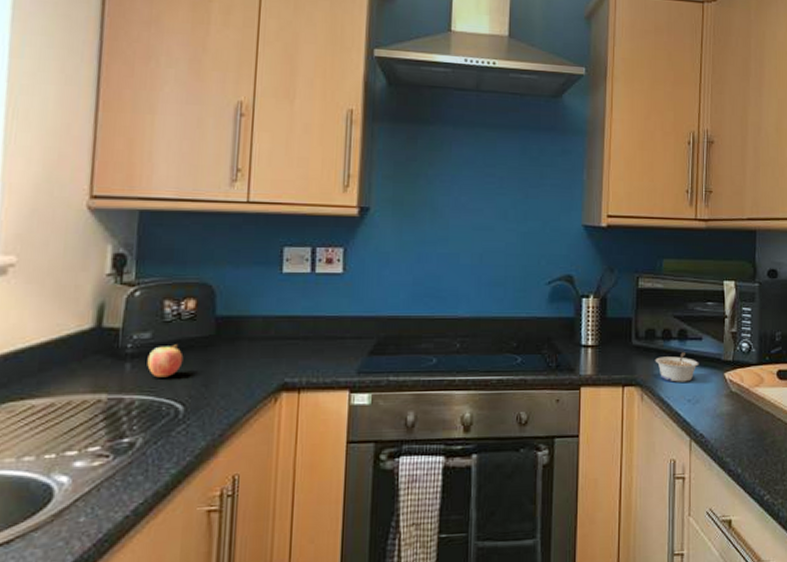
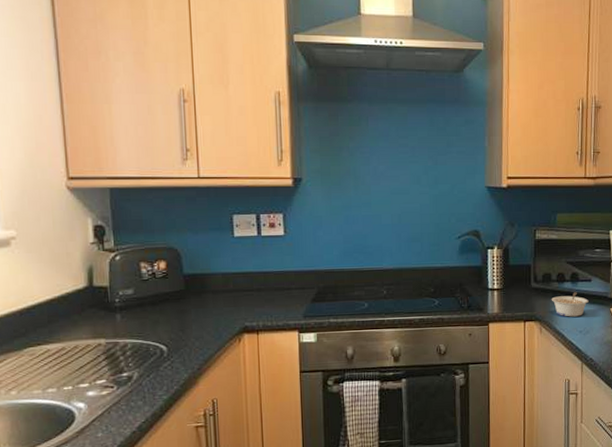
fruit: present [147,344,184,378] -> none [133,298,162,325]

